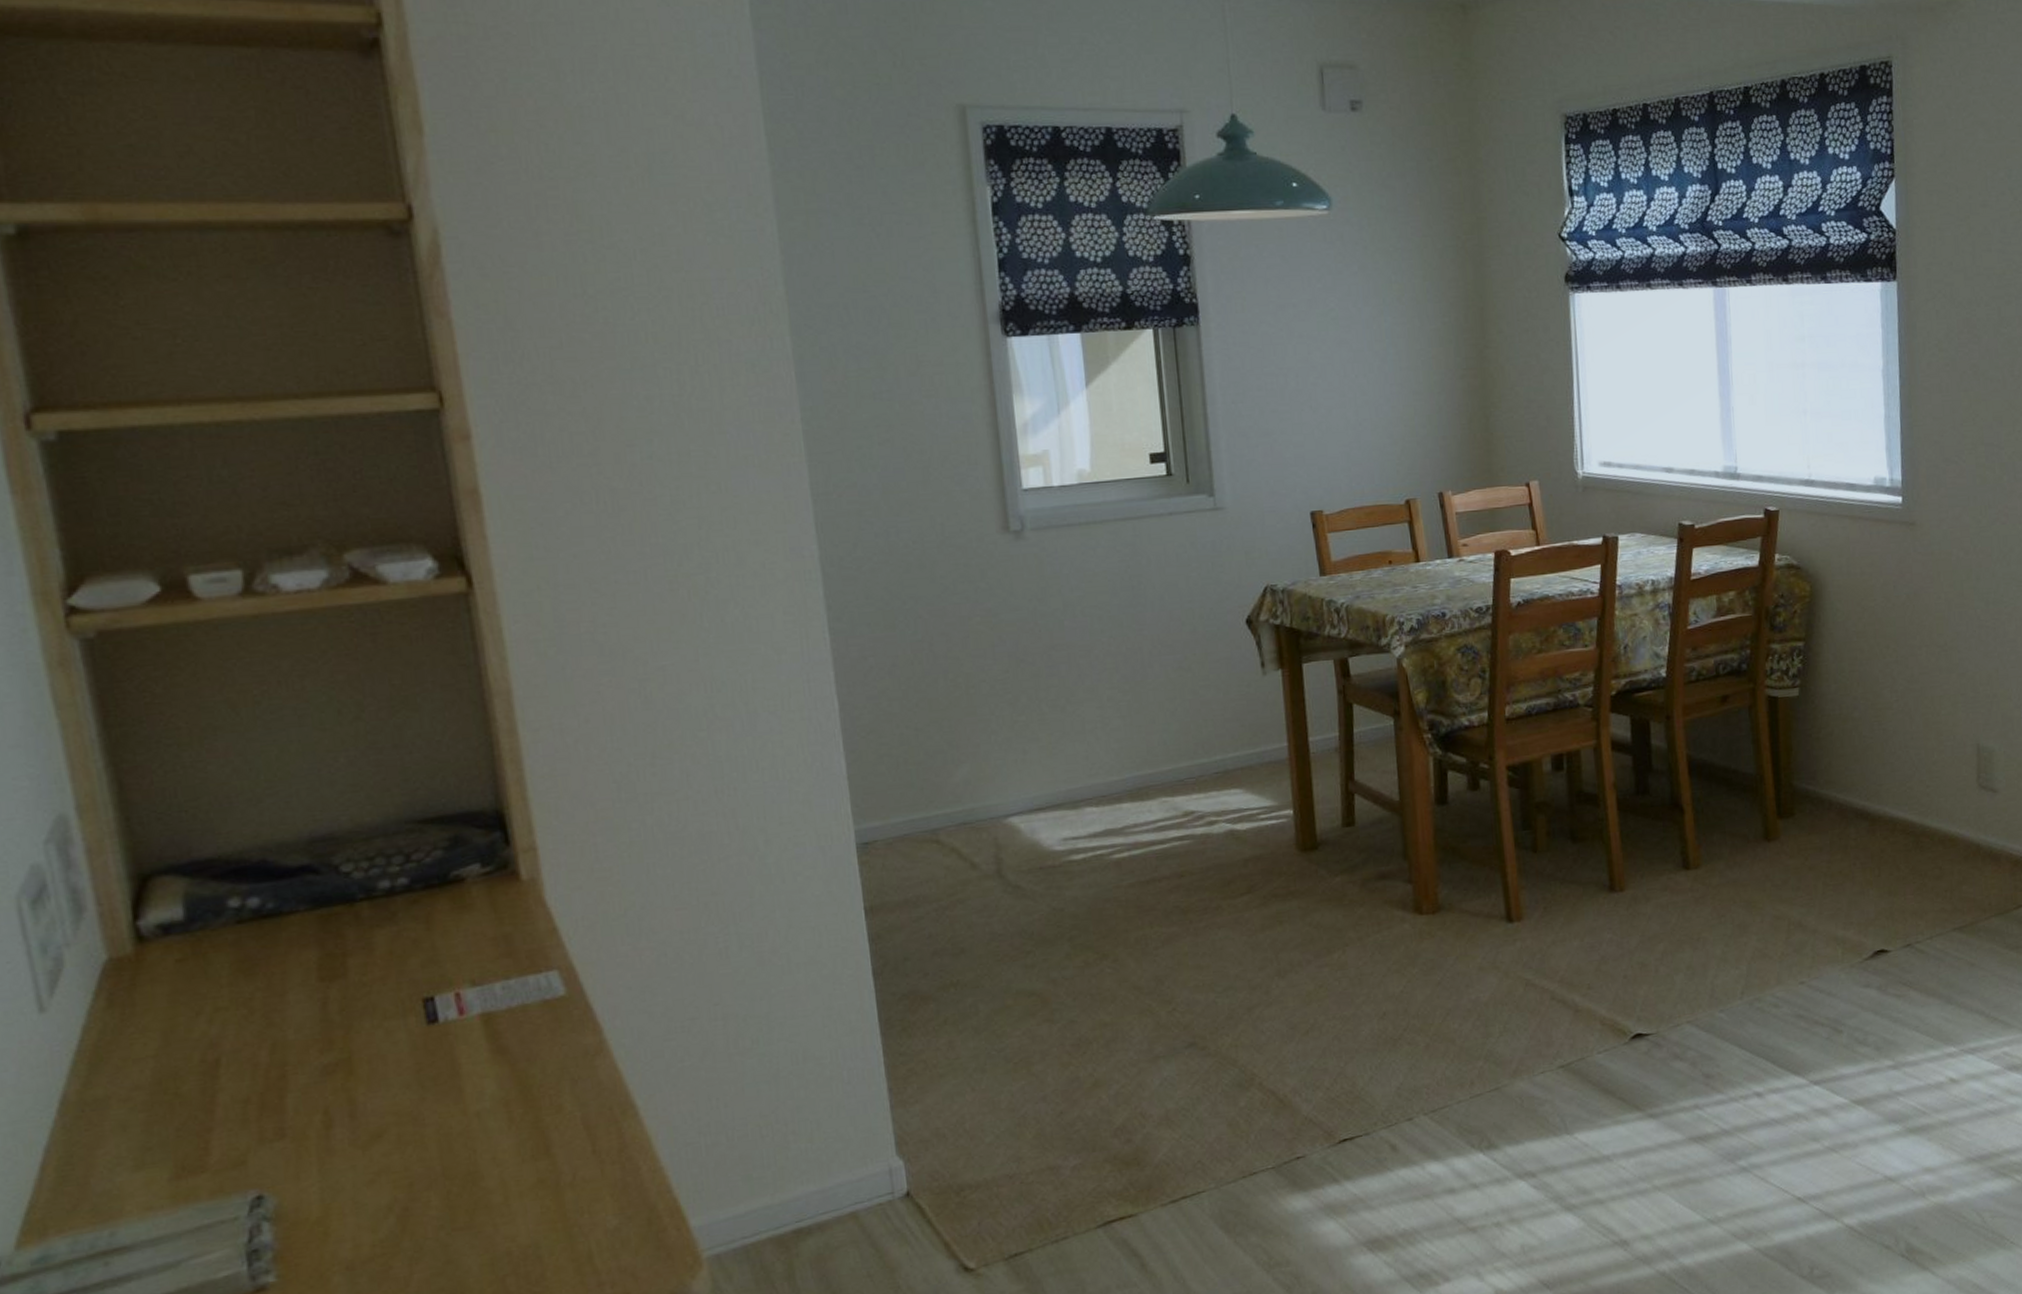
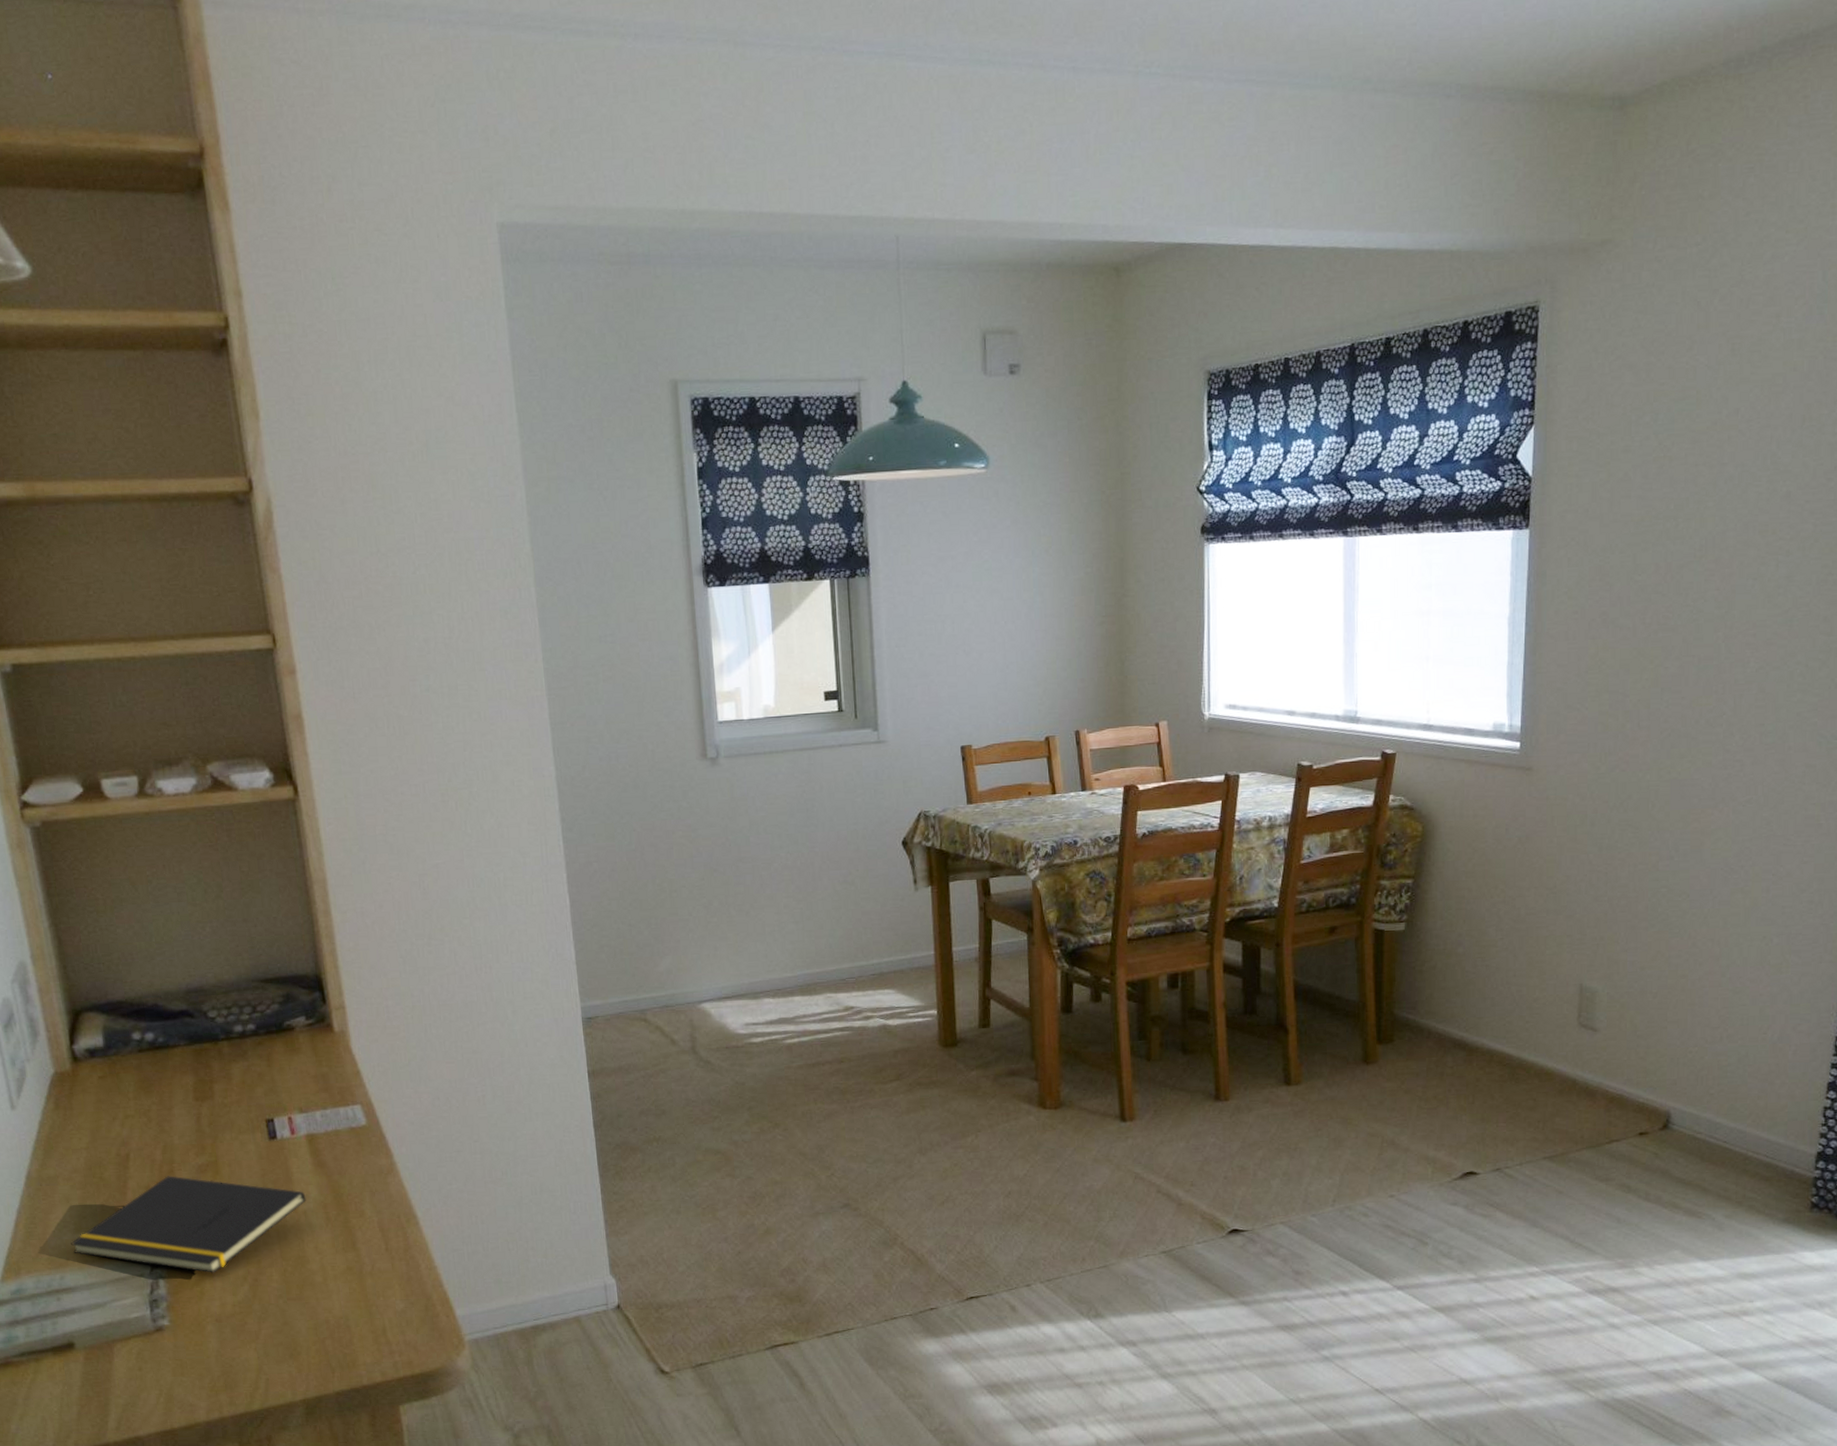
notepad: none [126,1082,481,1207] -> present [70,1175,307,1273]

